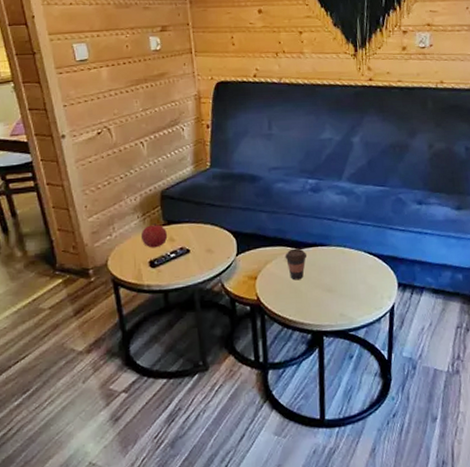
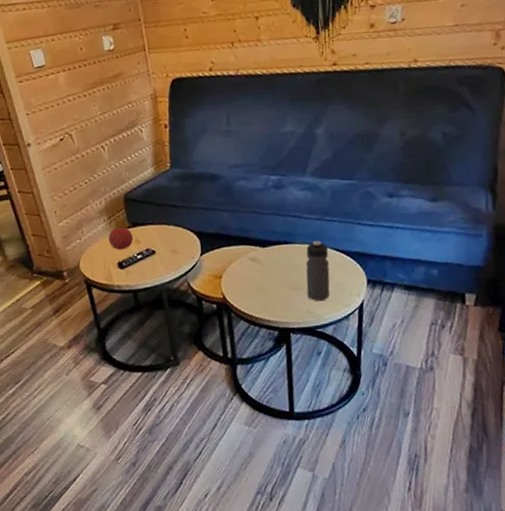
coffee cup: present [285,248,308,281] -> none [249,246,272,279]
water bottle: none [340,243,363,304] -> present [305,240,330,301]

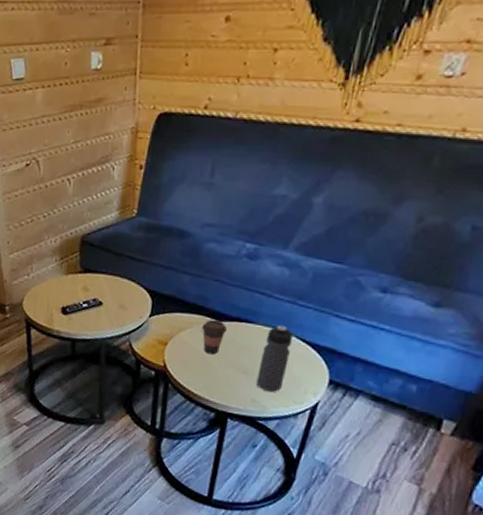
fruit: present [108,225,134,250] -> none [56,268,83,295]
coffee cup: none [249,246,272,279] -> present [201,319,228,355]

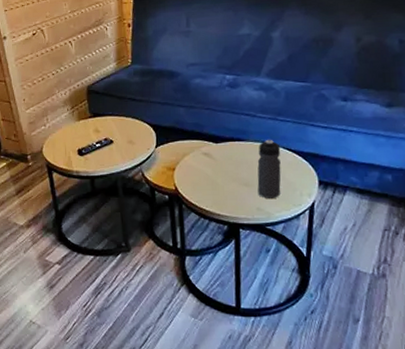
coffee cup: present [201,319,228,355] -> none [202,142,225,173]

